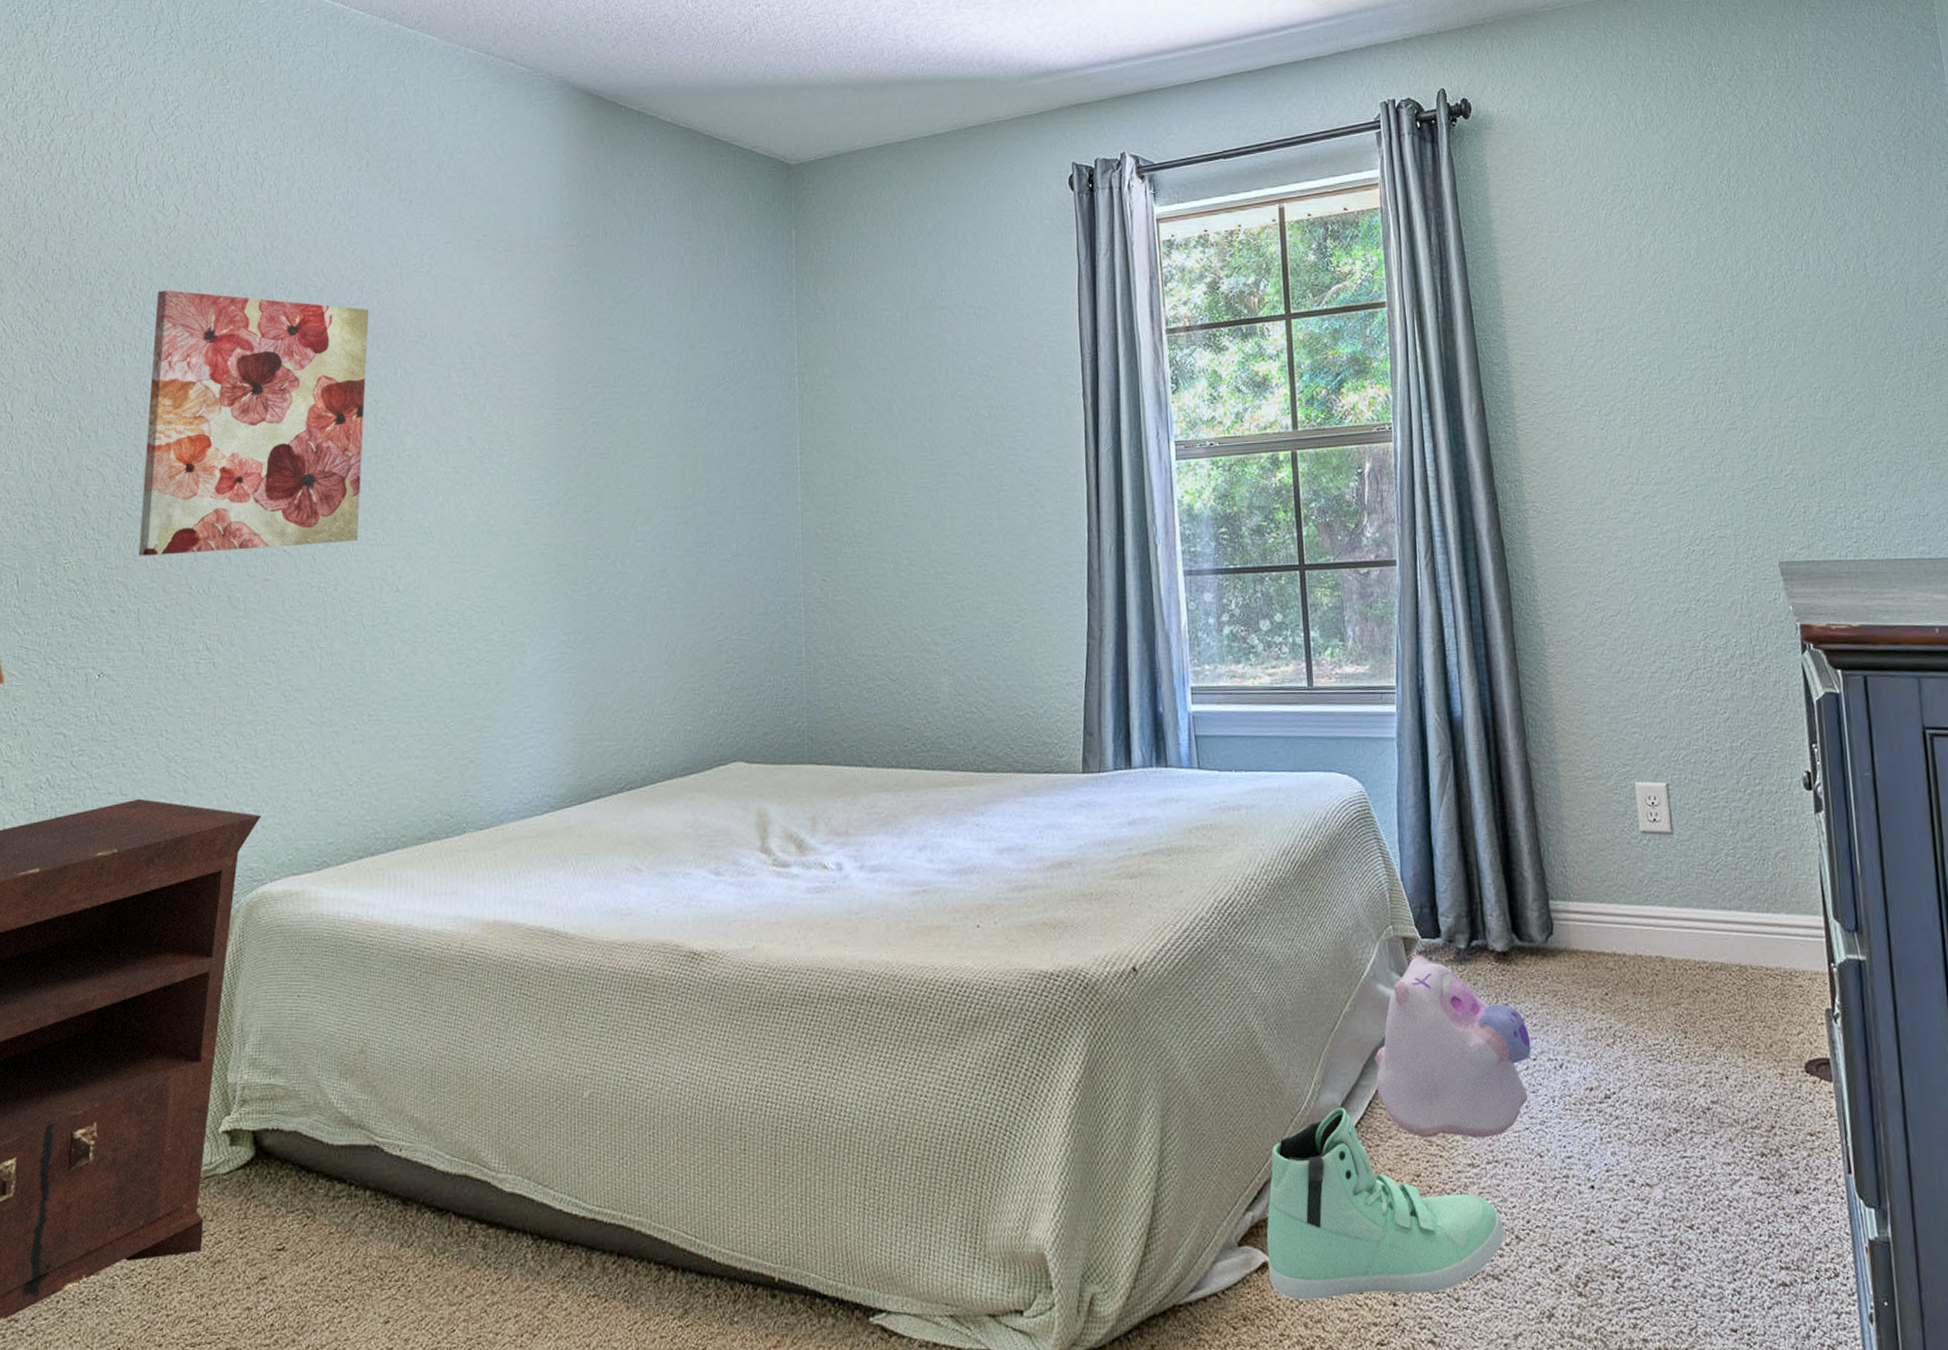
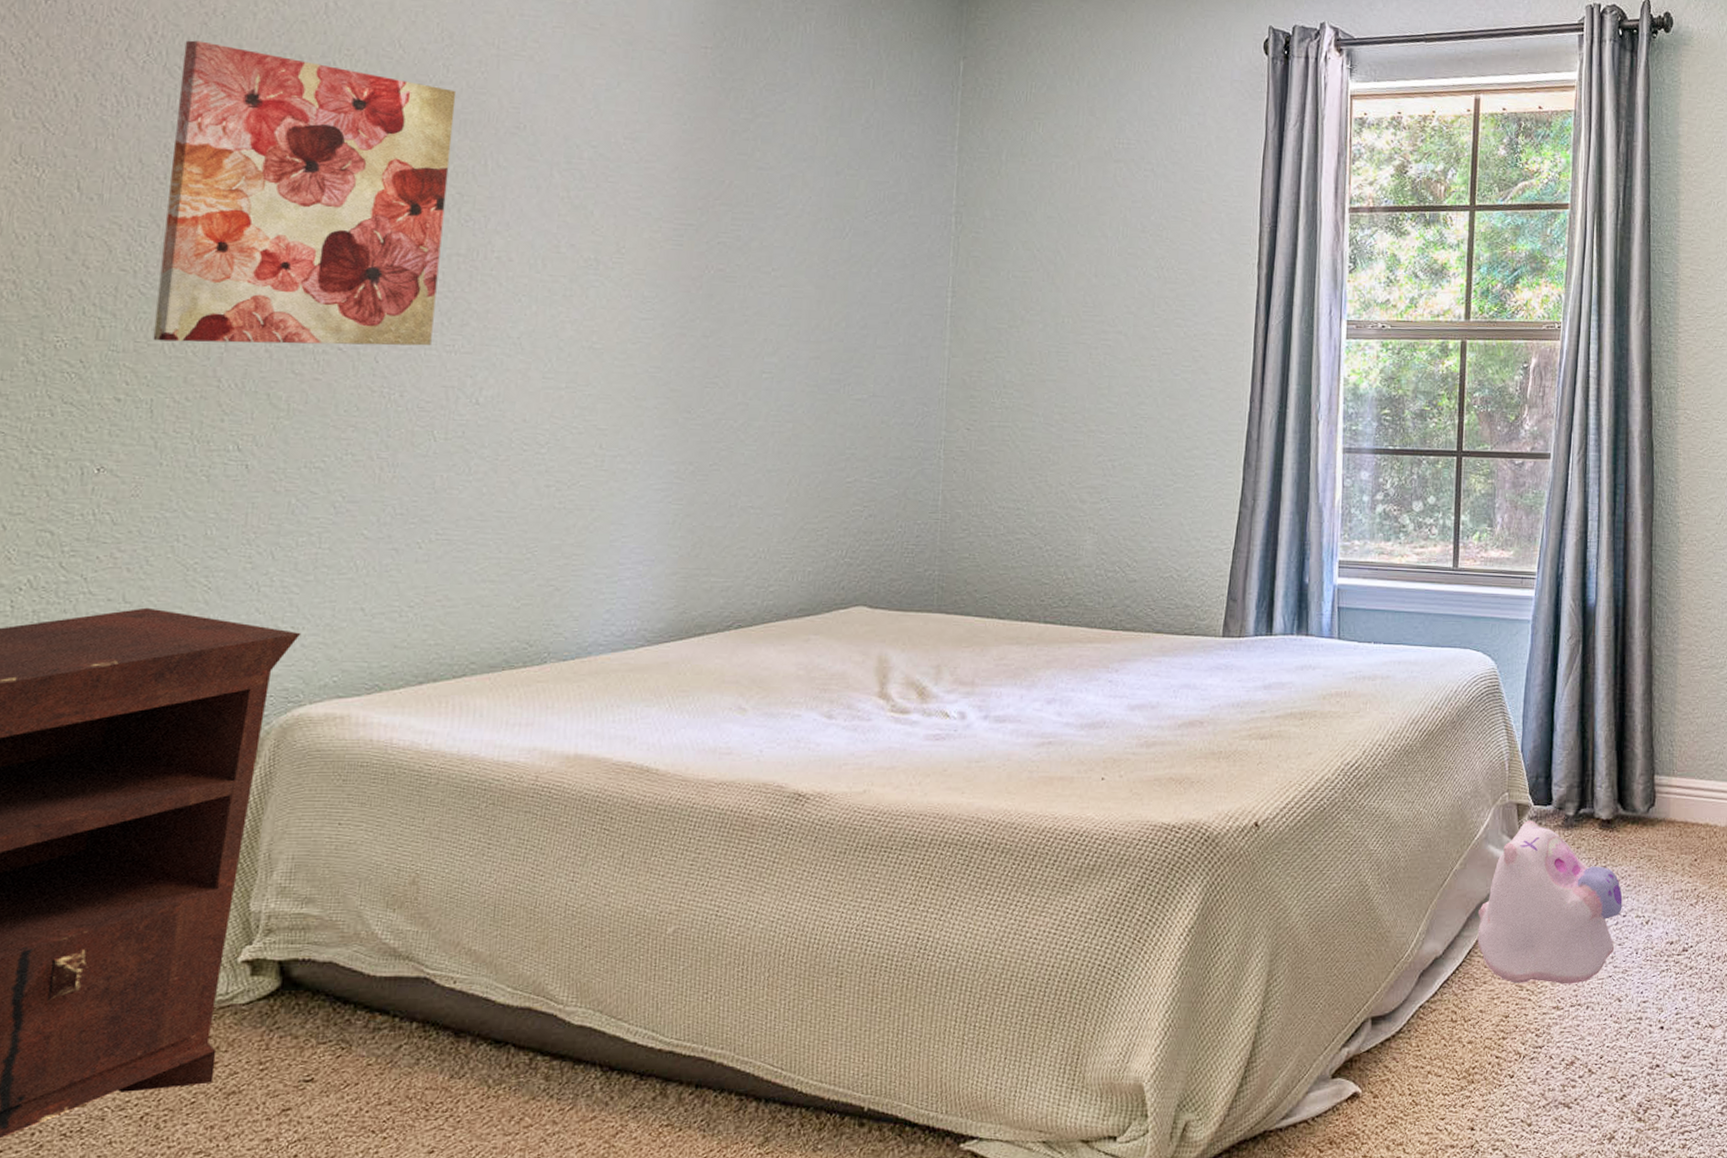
sneaker: present [1266,1108,1505,1300] -> none [1357,956,1579,1126]

